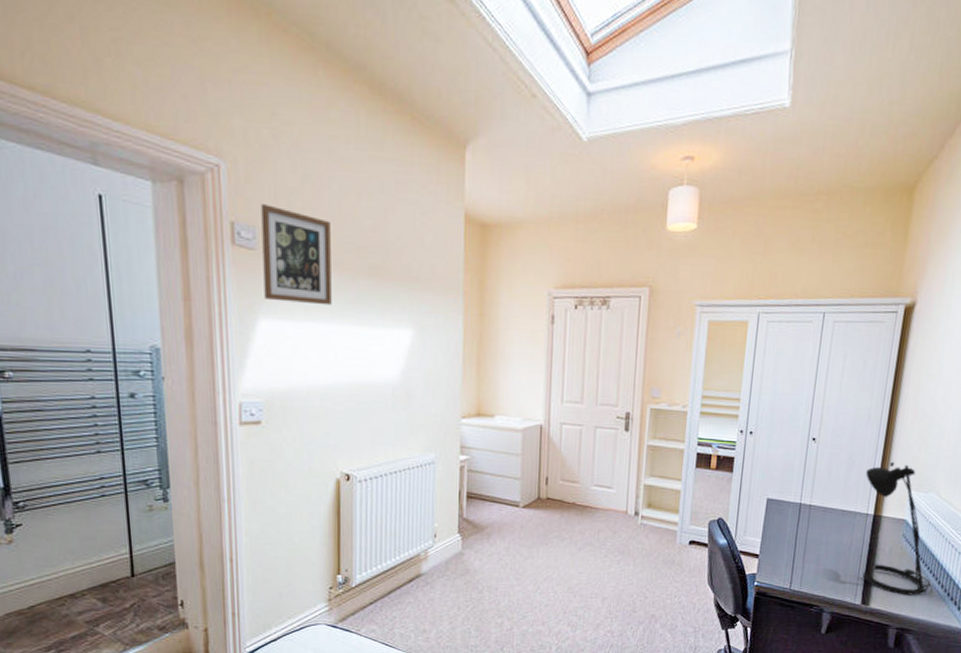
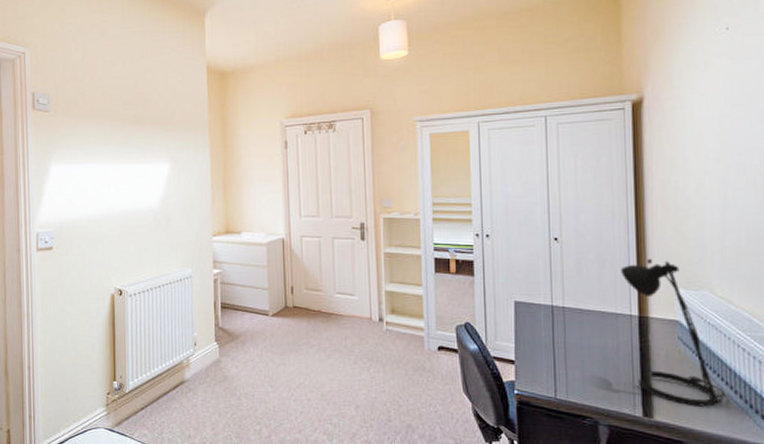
picture frame: present [261,204,332,306] -> none [53,77,106,150]

